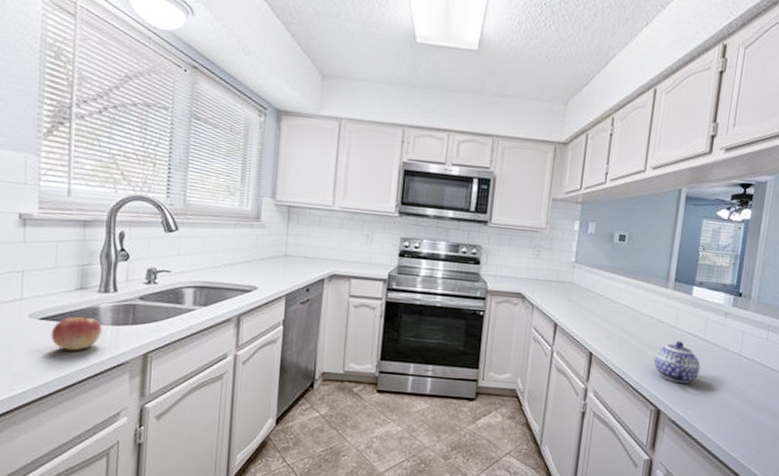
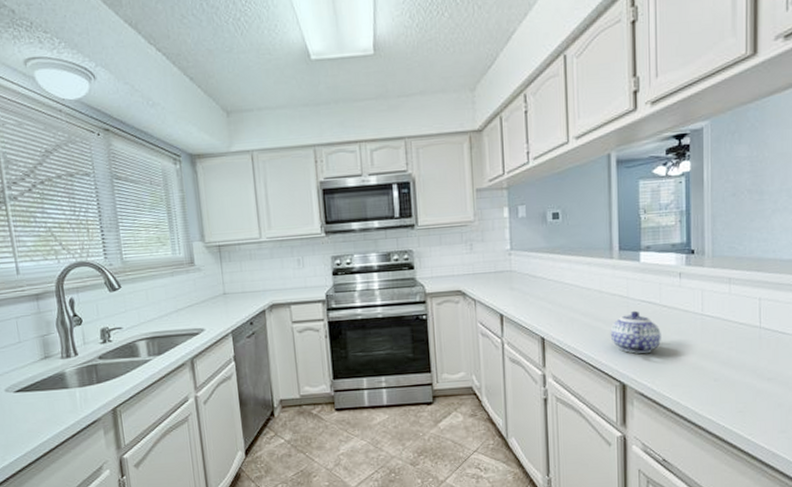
apple: present [50,316,103,351] -> none [27,384,72,417]

